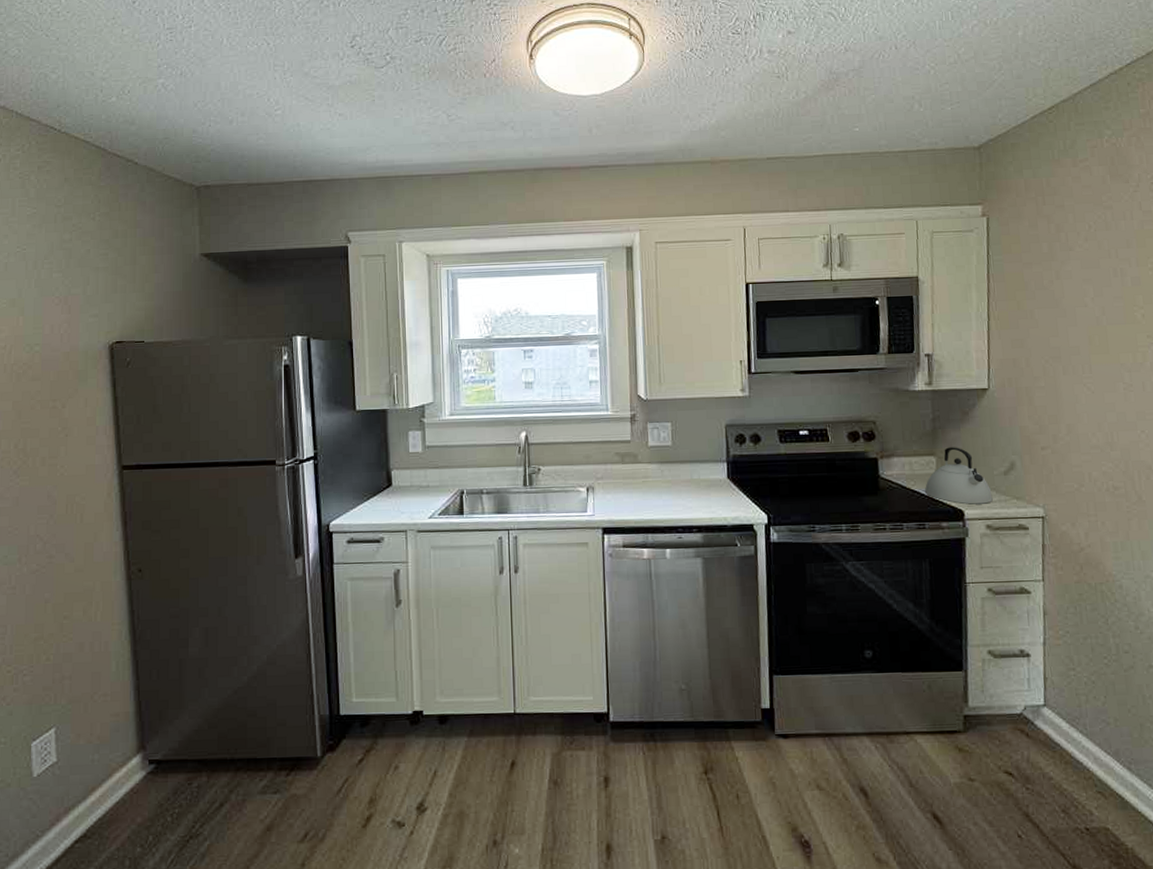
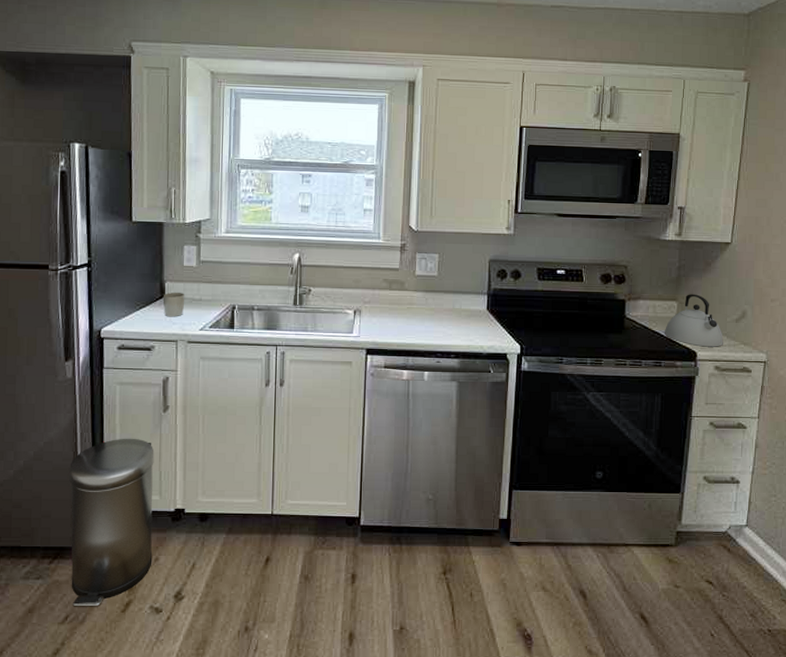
pedal bin: none [303,636,392,824] -> present [69,438,154,608]
mug: none [390,480,413,507] -> present [162,293,185,317]

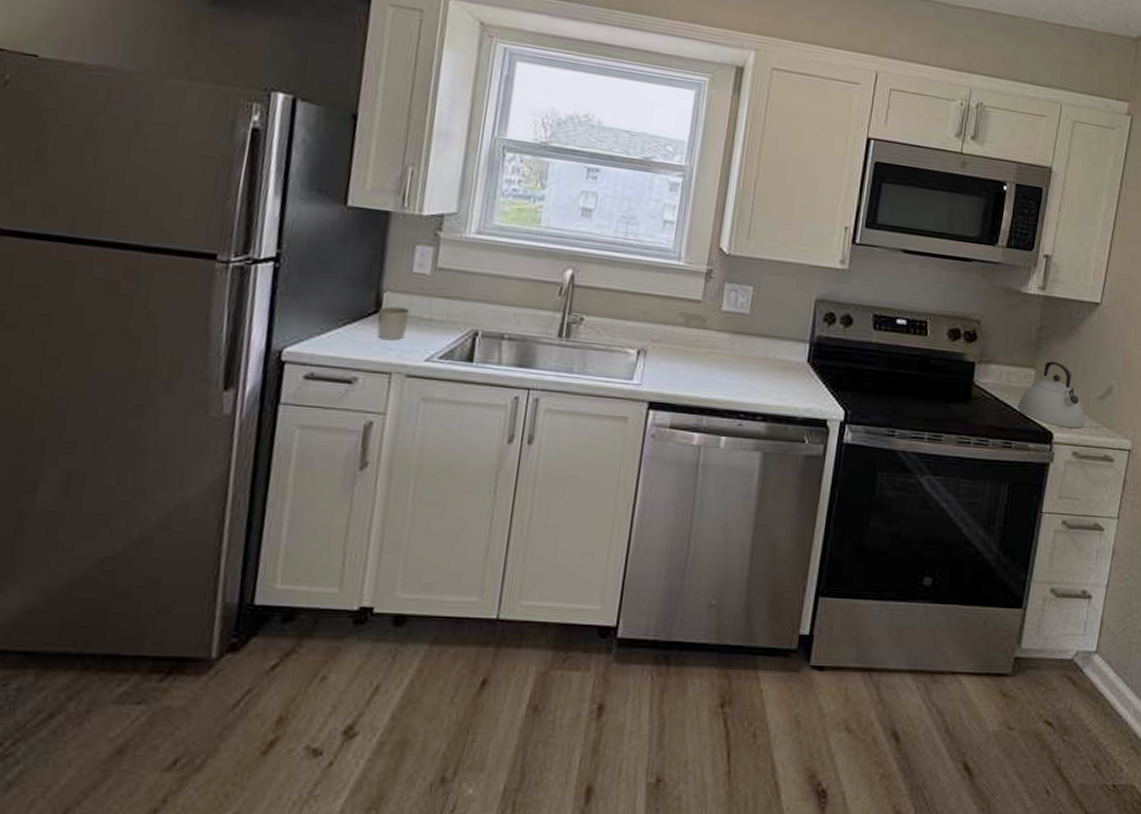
pedal bin: present [69,438,154,608] -> none [187,503,340,748]

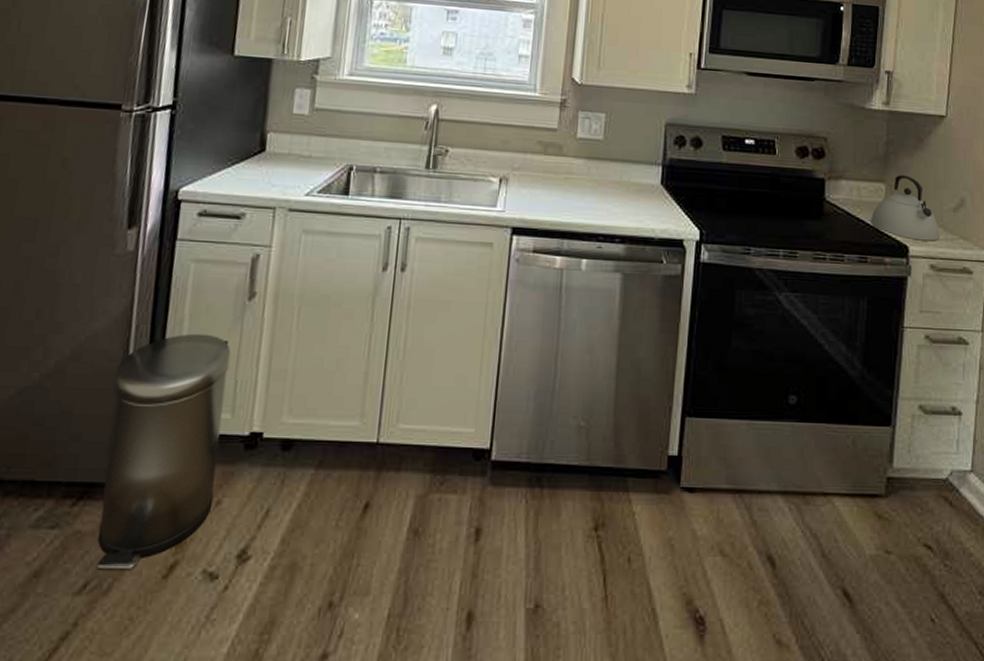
pedal bin: none [187,503,340,748] -> present [96,333,231,572]
mug: present [376,306,410,341] -> none [261,146,291,178]

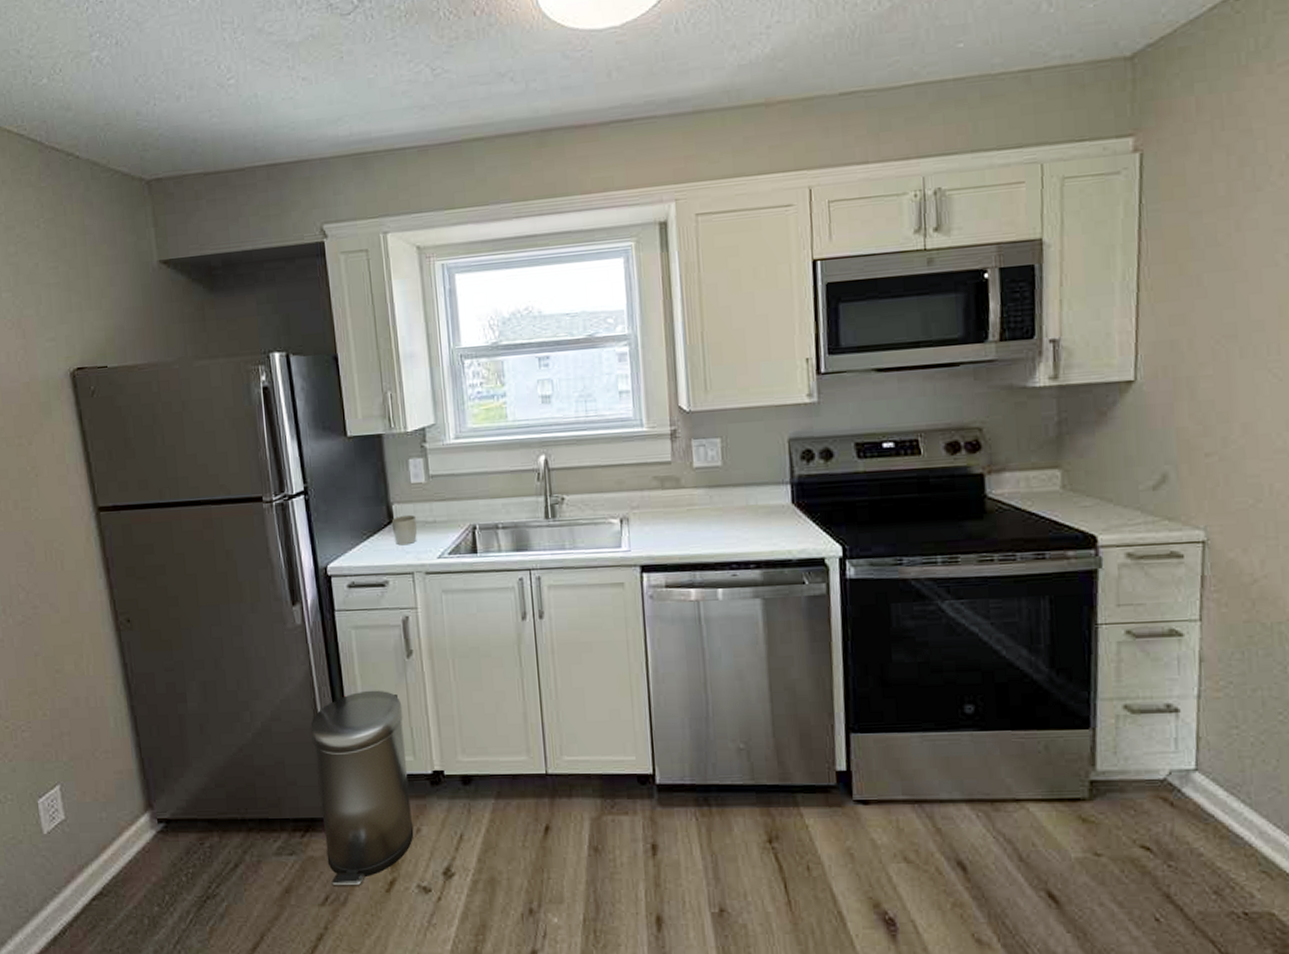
mug: none [261,146,291,178] -> present [391,515,418,546]
kettle: present [871,175,939,241] -> none [1046,456,1136,528]

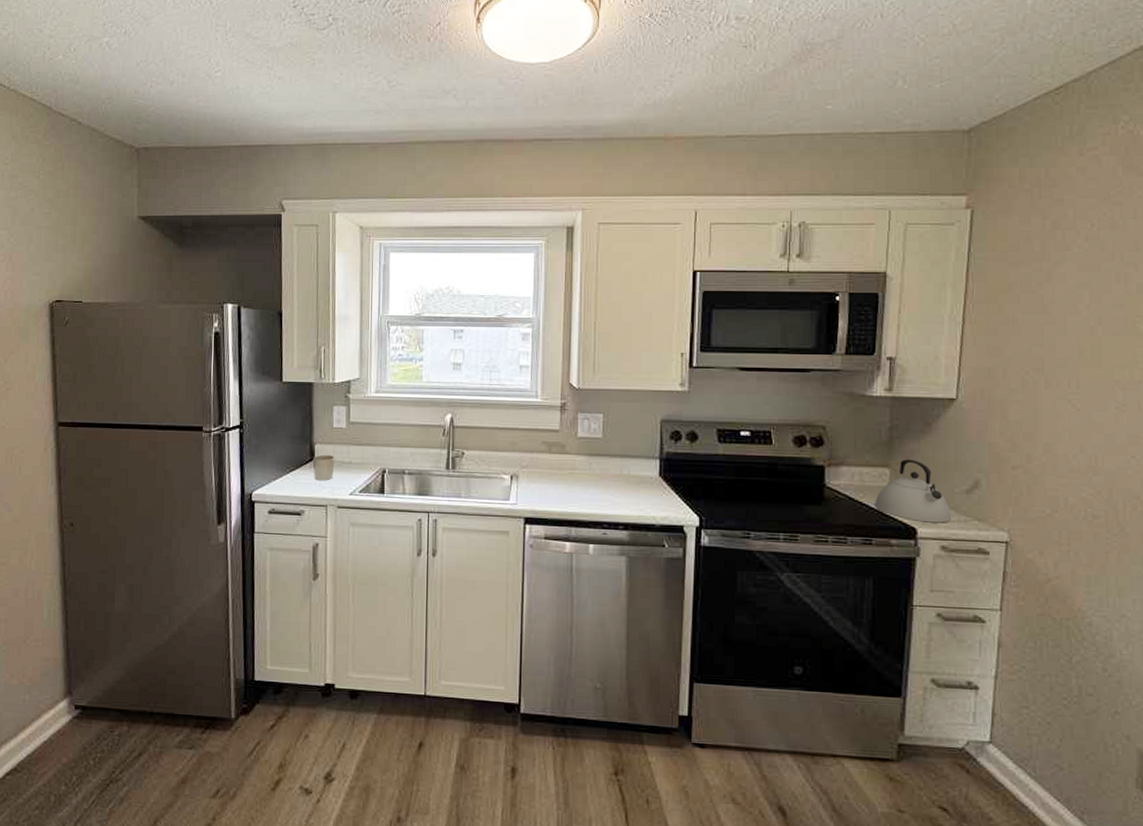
pedal bin: present [310,690,414,888] -> none [221,606,304,784]
kettle: none [1046,456,1136,528] -> present [875,459,951,523]

